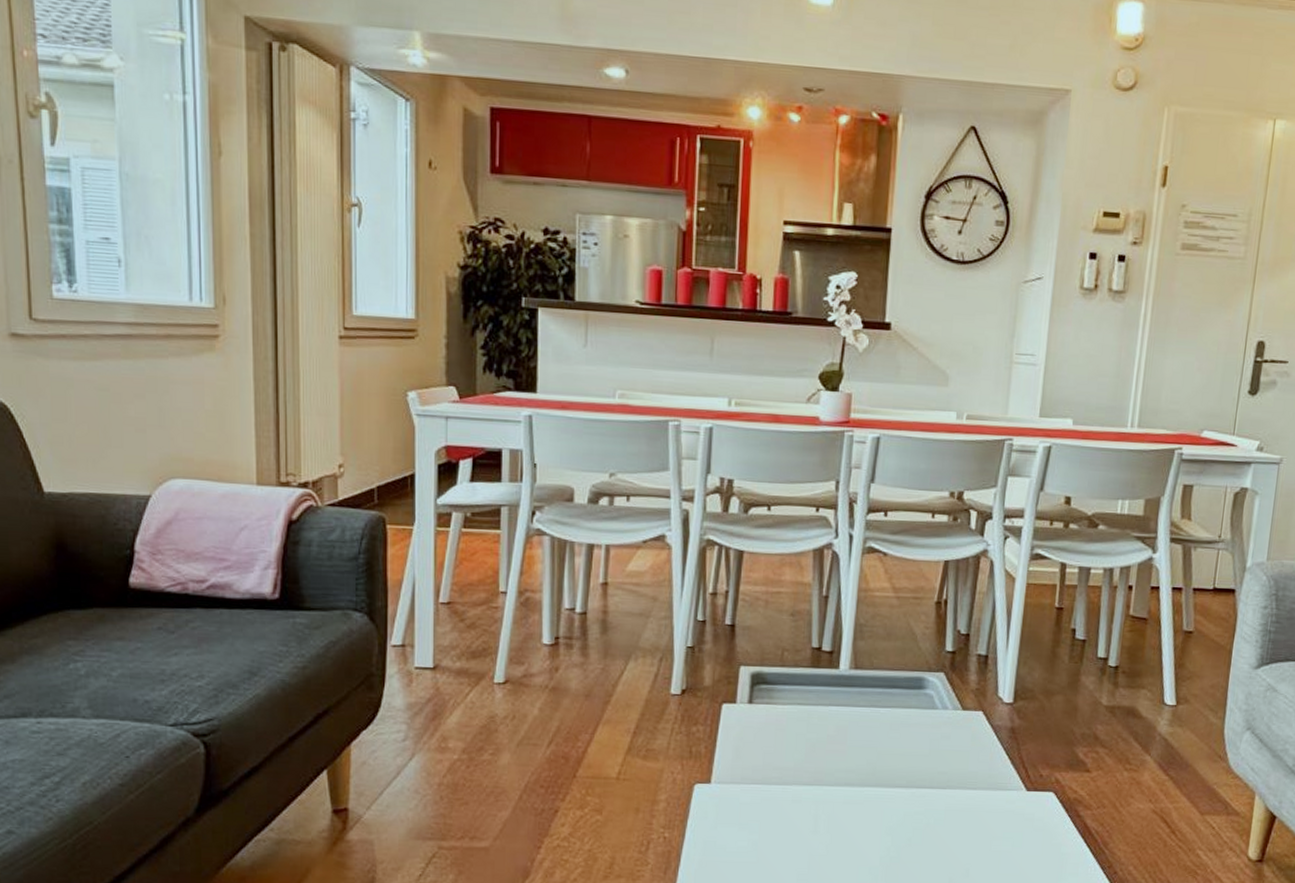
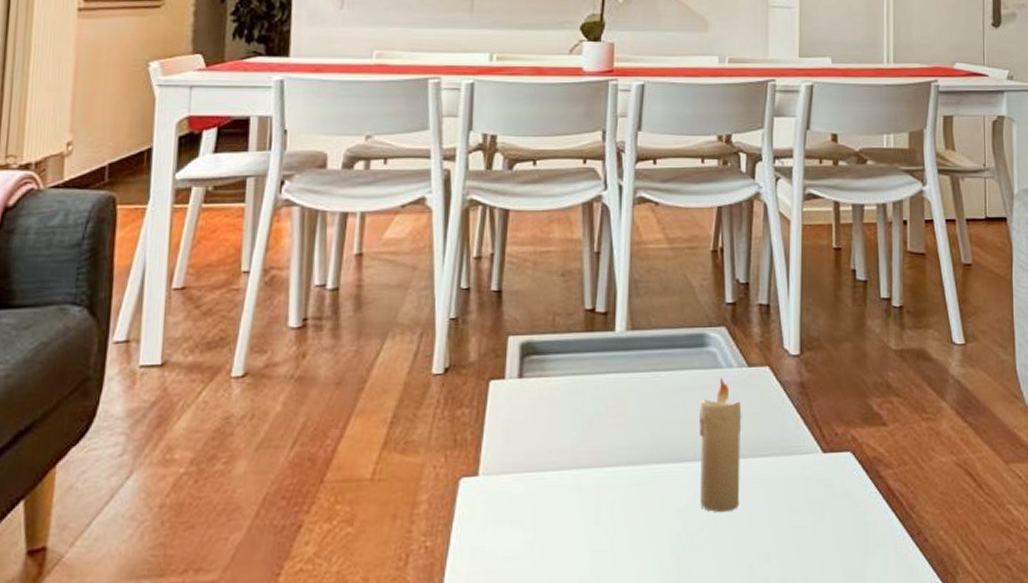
candle: none [909,717,954,833] -> present [698,377,742,513]

